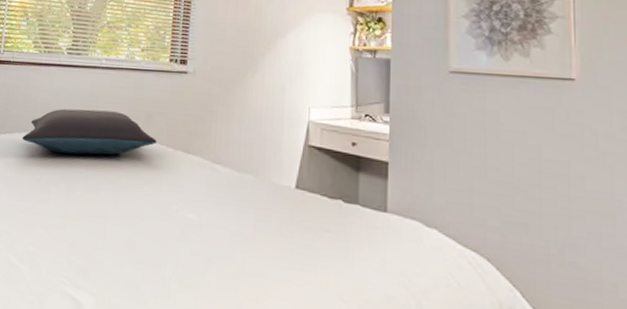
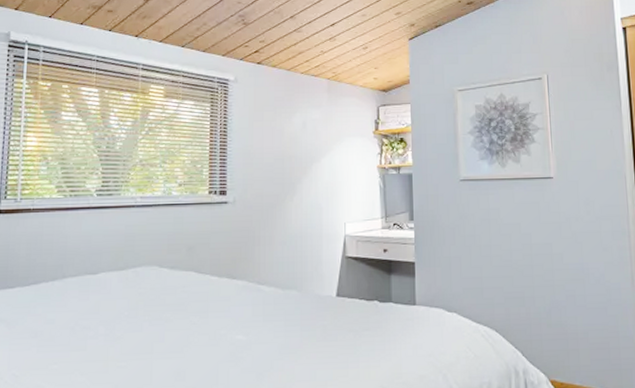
pillow: present [22,108,157,155] -> none [50,248,200,297]

